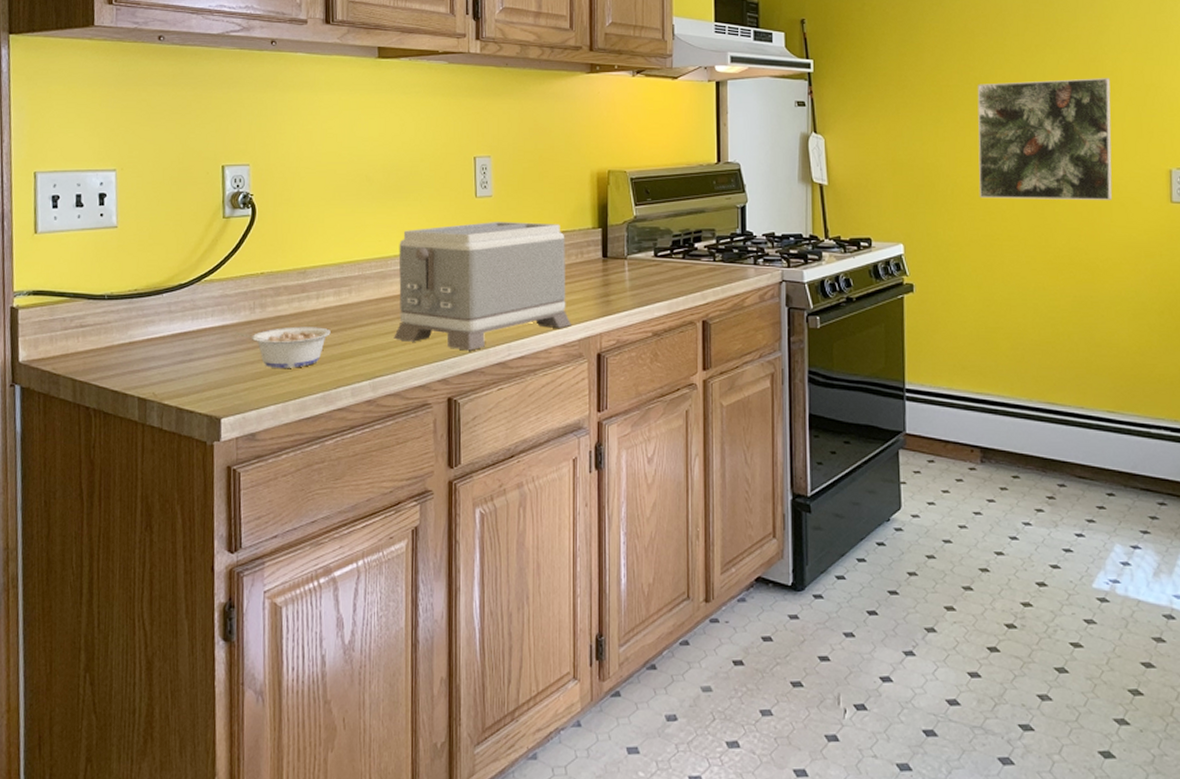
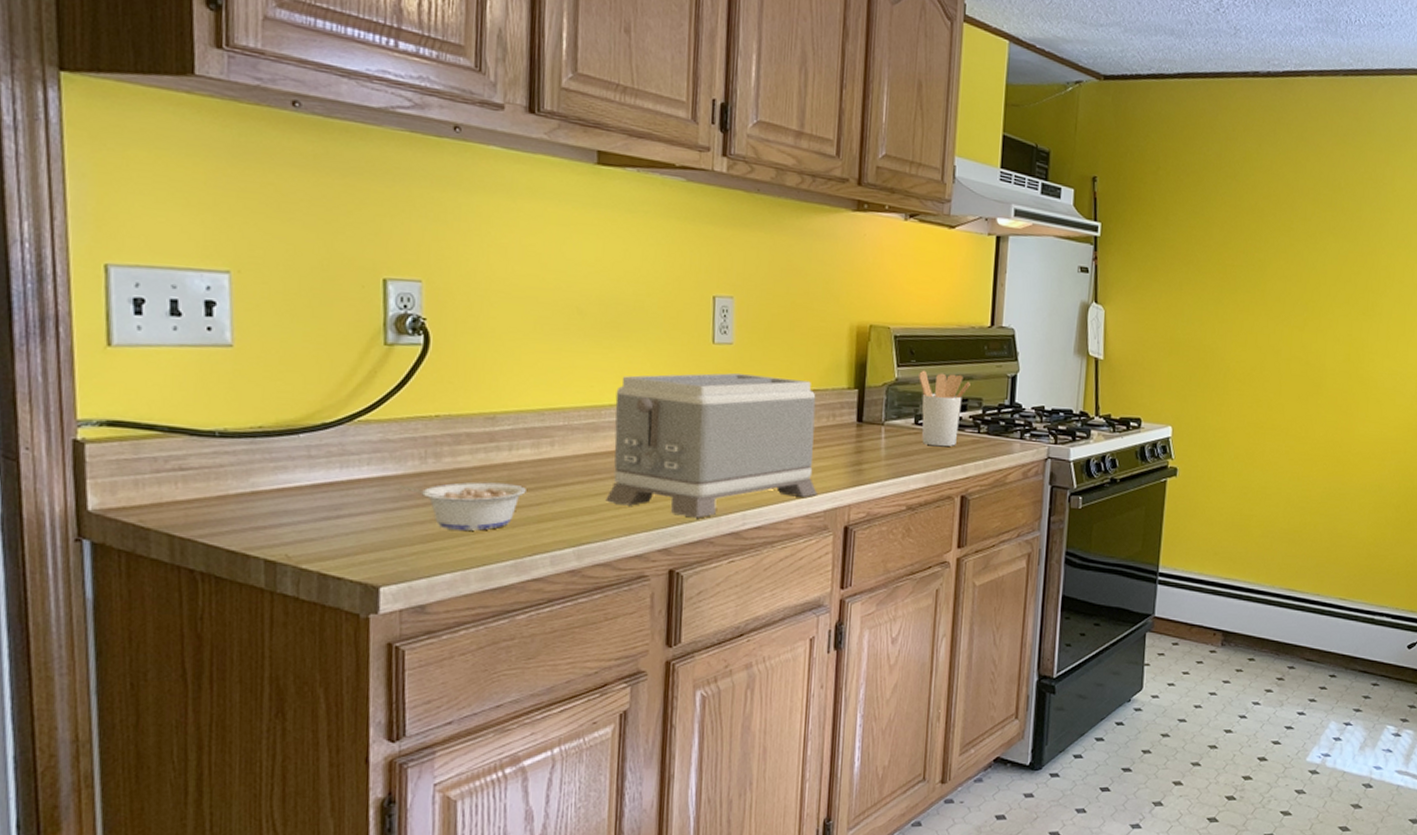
utensil holder: none [655,207,703,276] -> present [919,370,970,447]
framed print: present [977,78,1113,200] -> none [1249,266,1383,395]

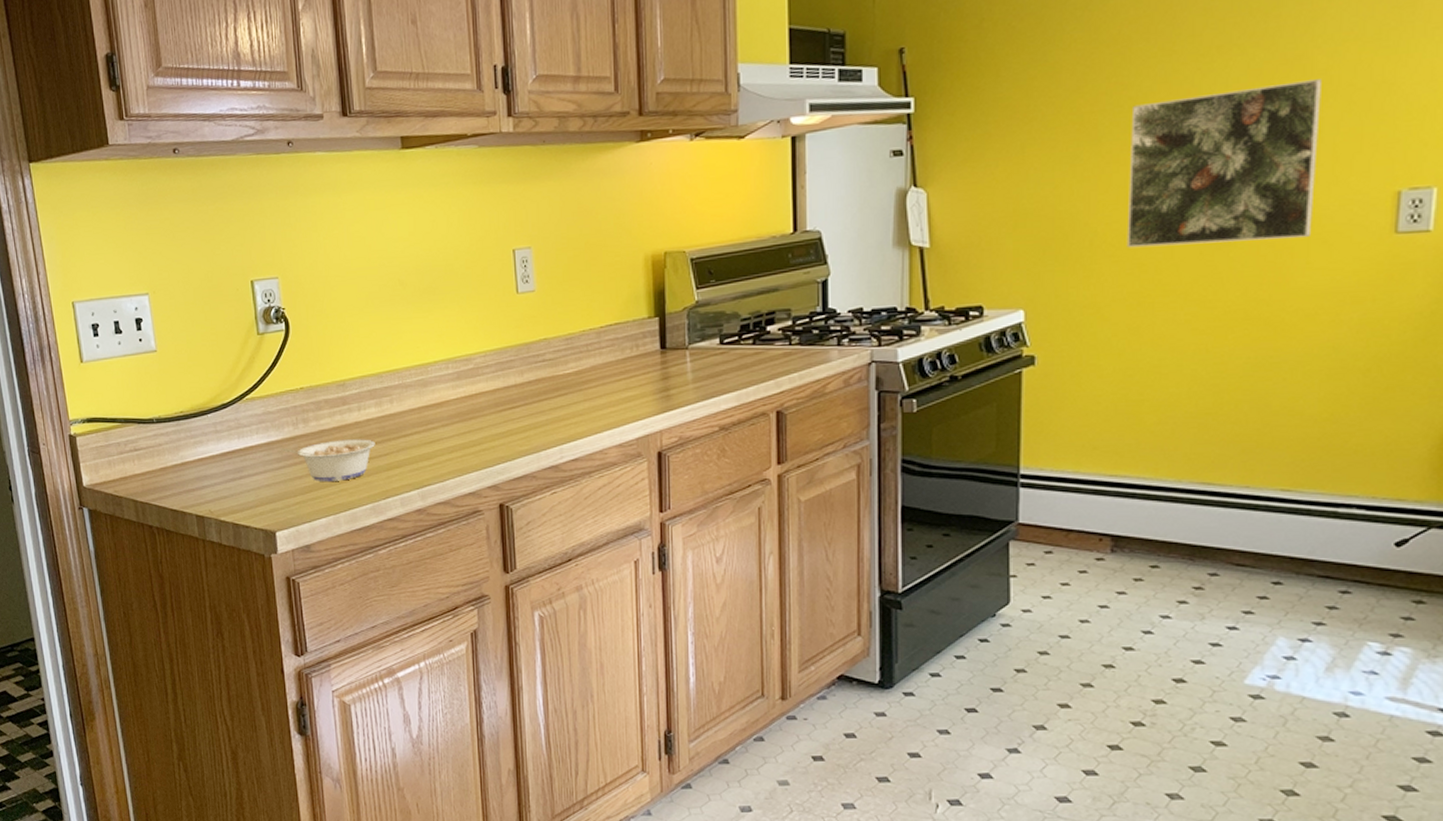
toaster: present [605,373,817,518] -> none [438,316,628,456]
utensil holder: present [919,370,970,447] -> none [720,287,776,364]
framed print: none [1249,266,1383,395] -> present [1126,79,1321,248]

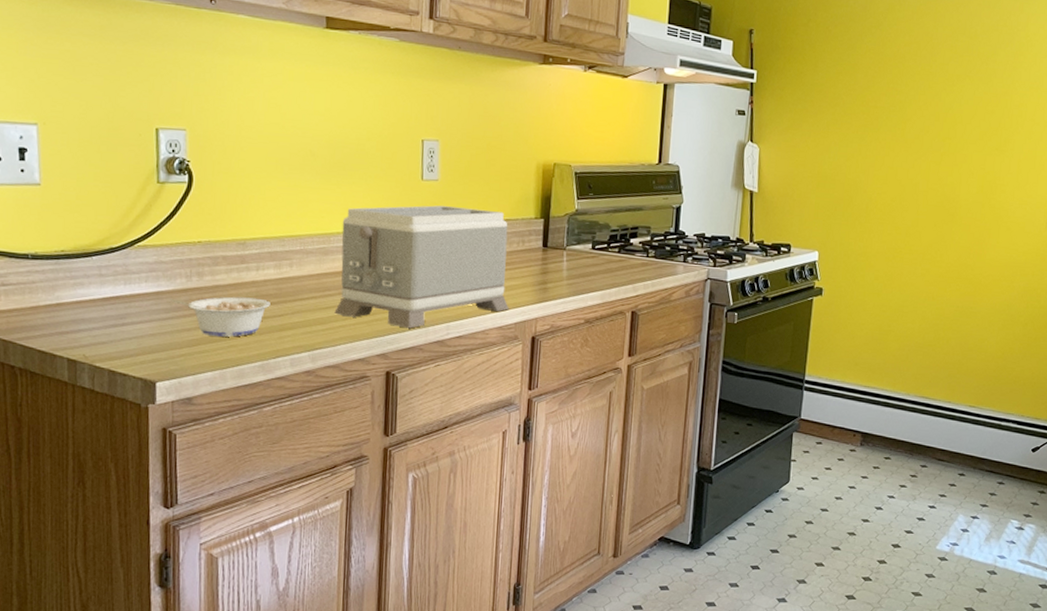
toaster: none [438,316,628,456] -> present [334,205,509,329]
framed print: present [1126,79,1321,248] -> none [889,107,1016,224]

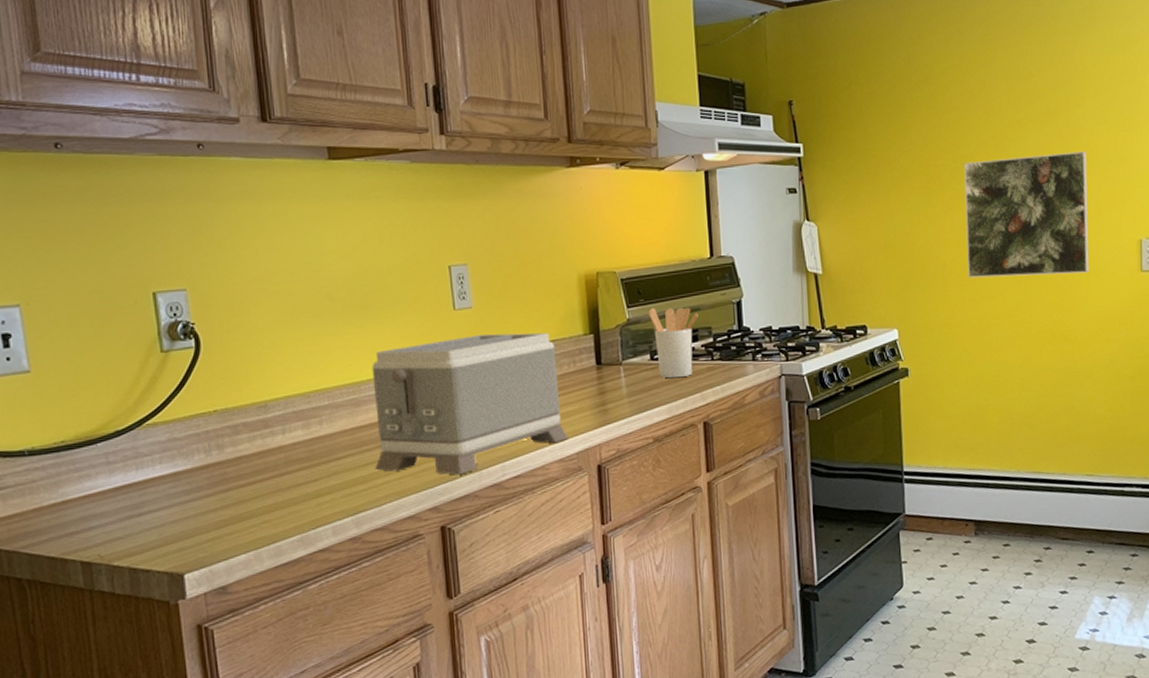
legume: present [169,296,271,337] -> none [189,464,303,514]
utensil holder: none [596,202,640,269] -> present [648,307,698,379]
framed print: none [889,107,1016,224] -> present [964,151,1090,279]

